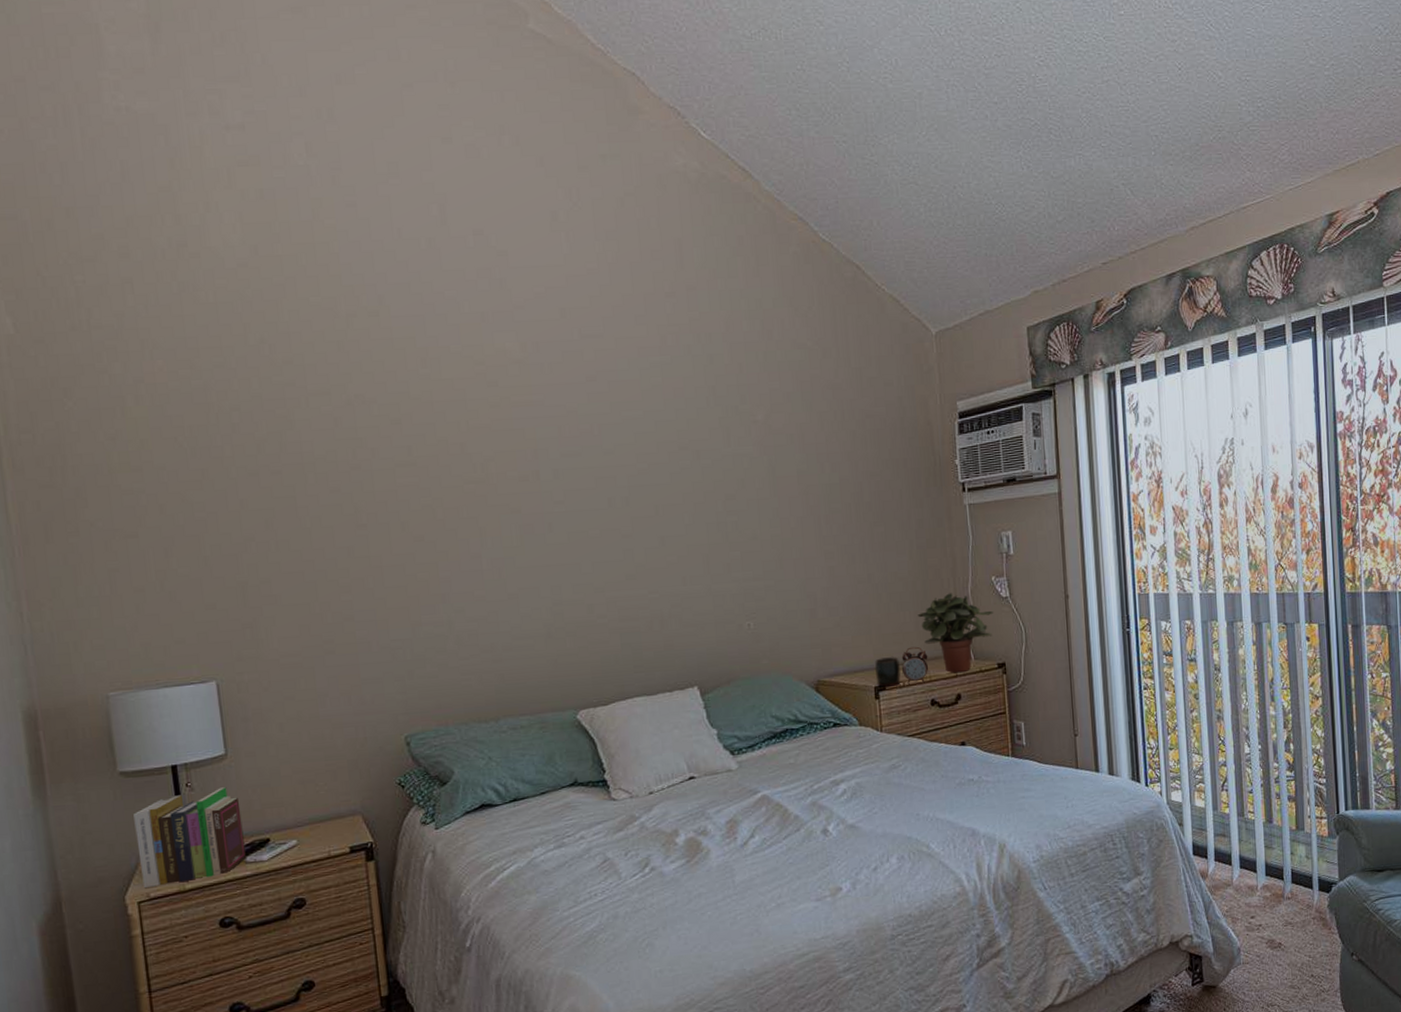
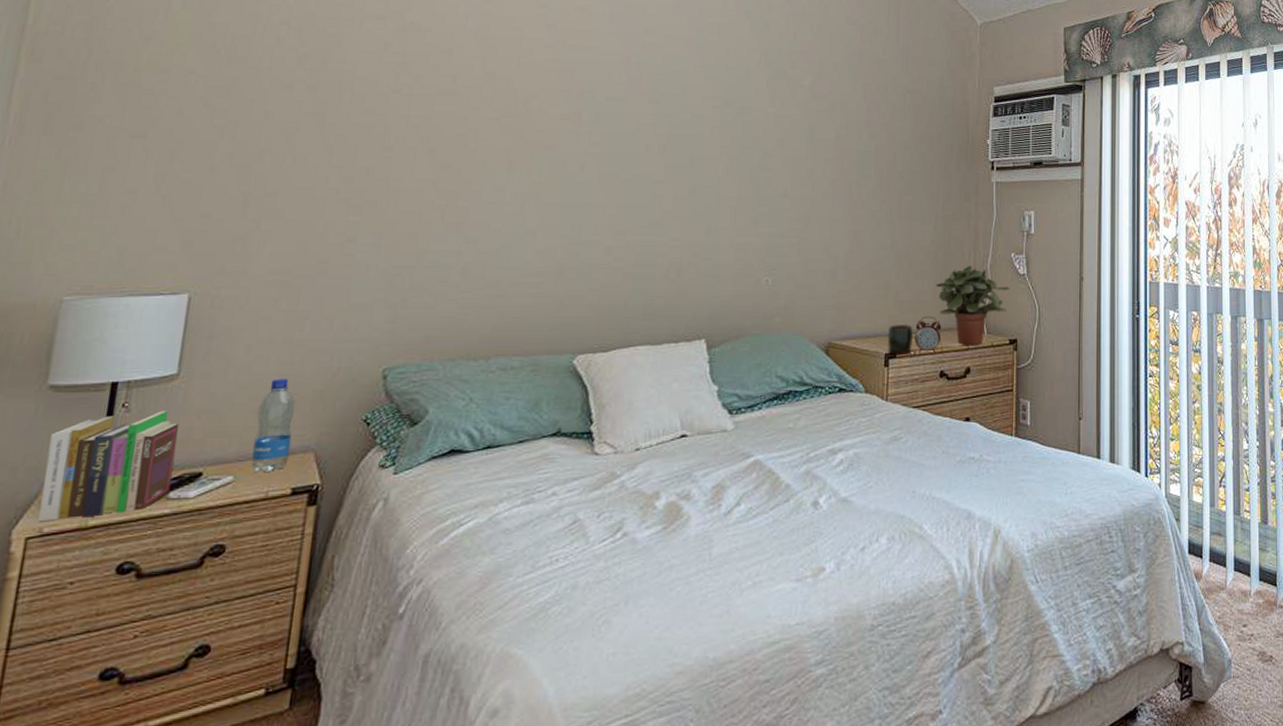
bottle: none [303,751,341,836] -> present [251,378,295,473]

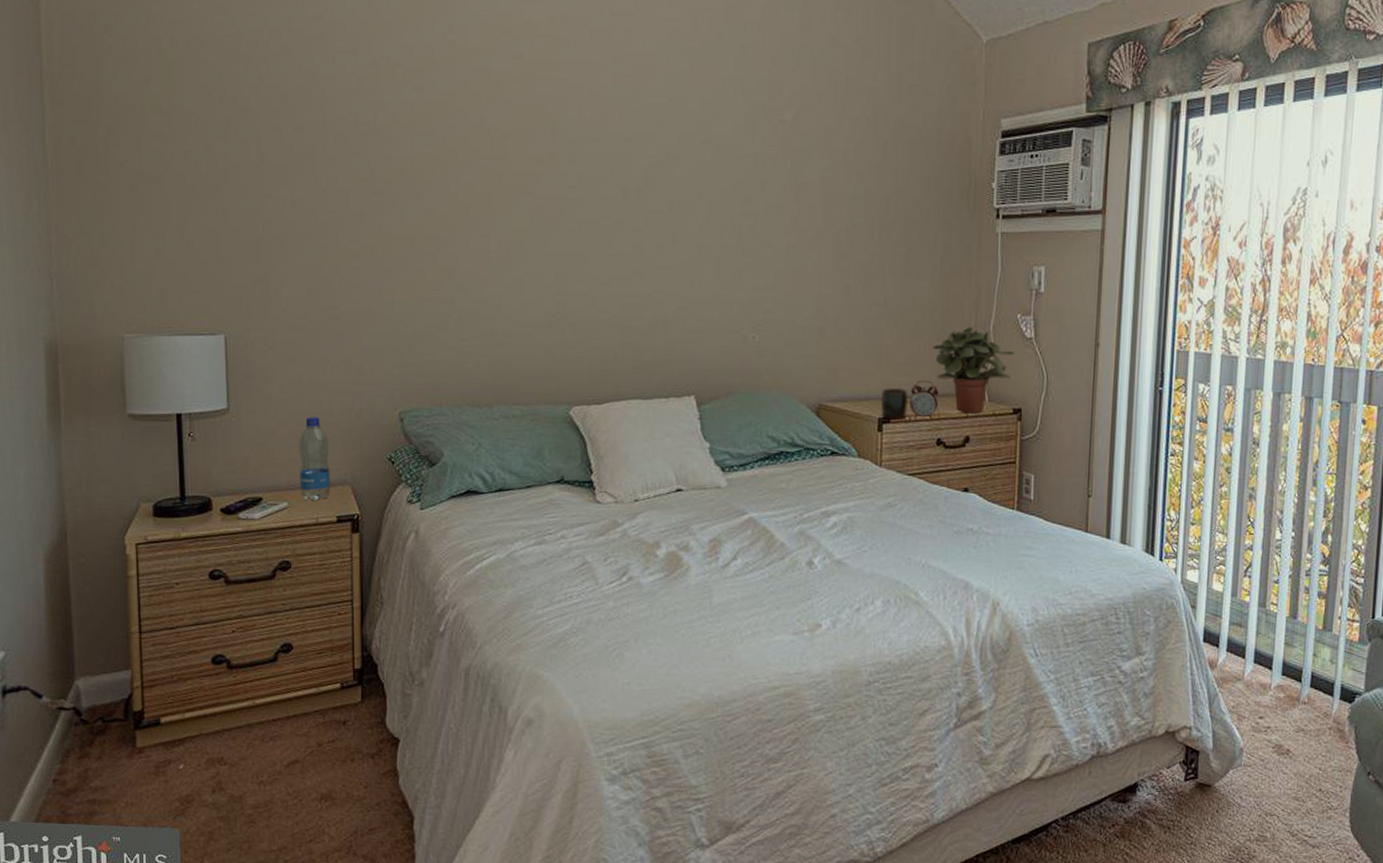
books: present [38,411,180,522] -> none [138,441,239,532]

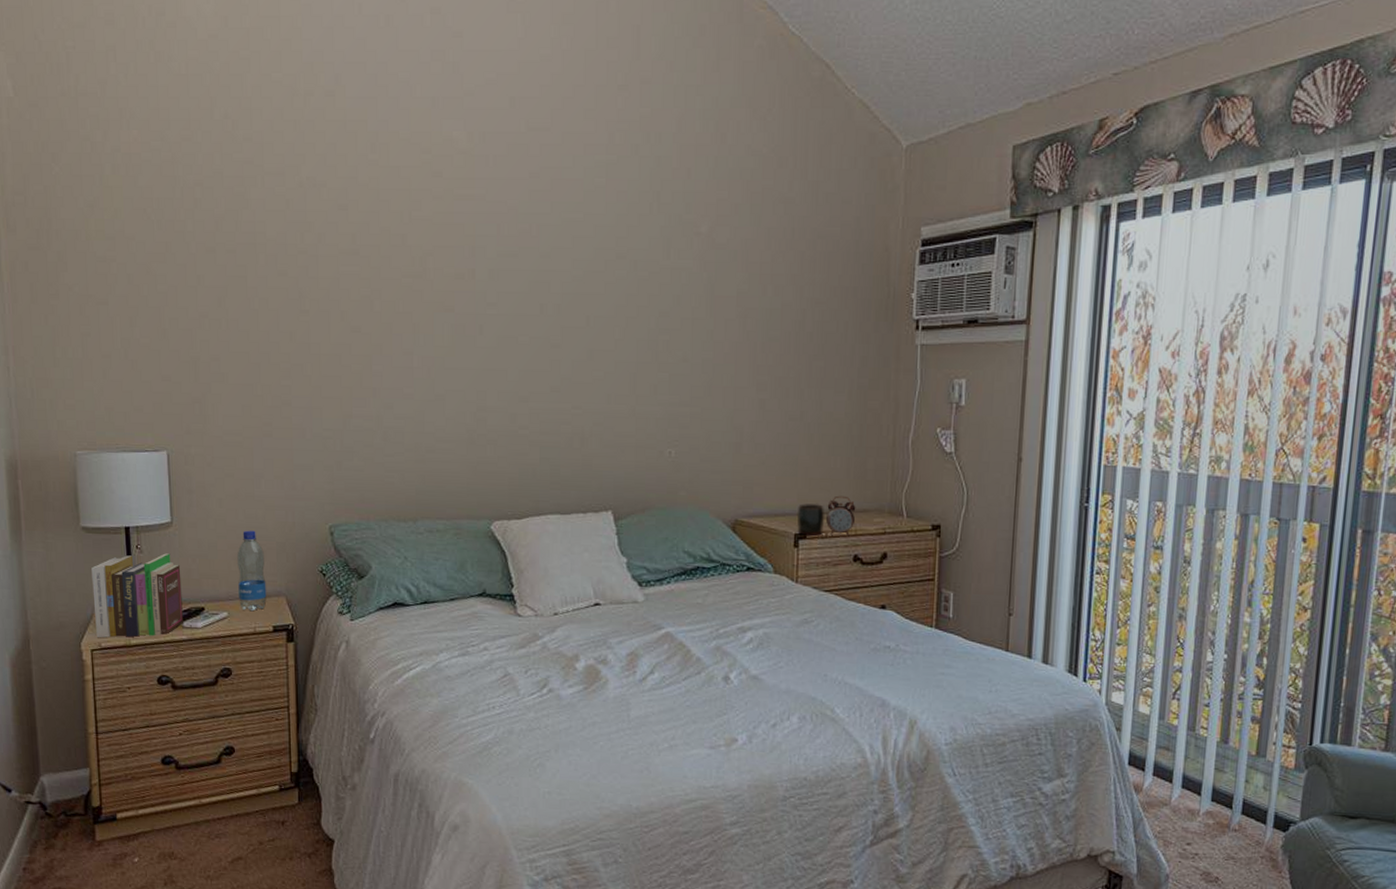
books: none [138,441,239,532] -> present [91,553,183,638]
potted plant: present [932,327,1015,413] -> none [850,441,934,529]

